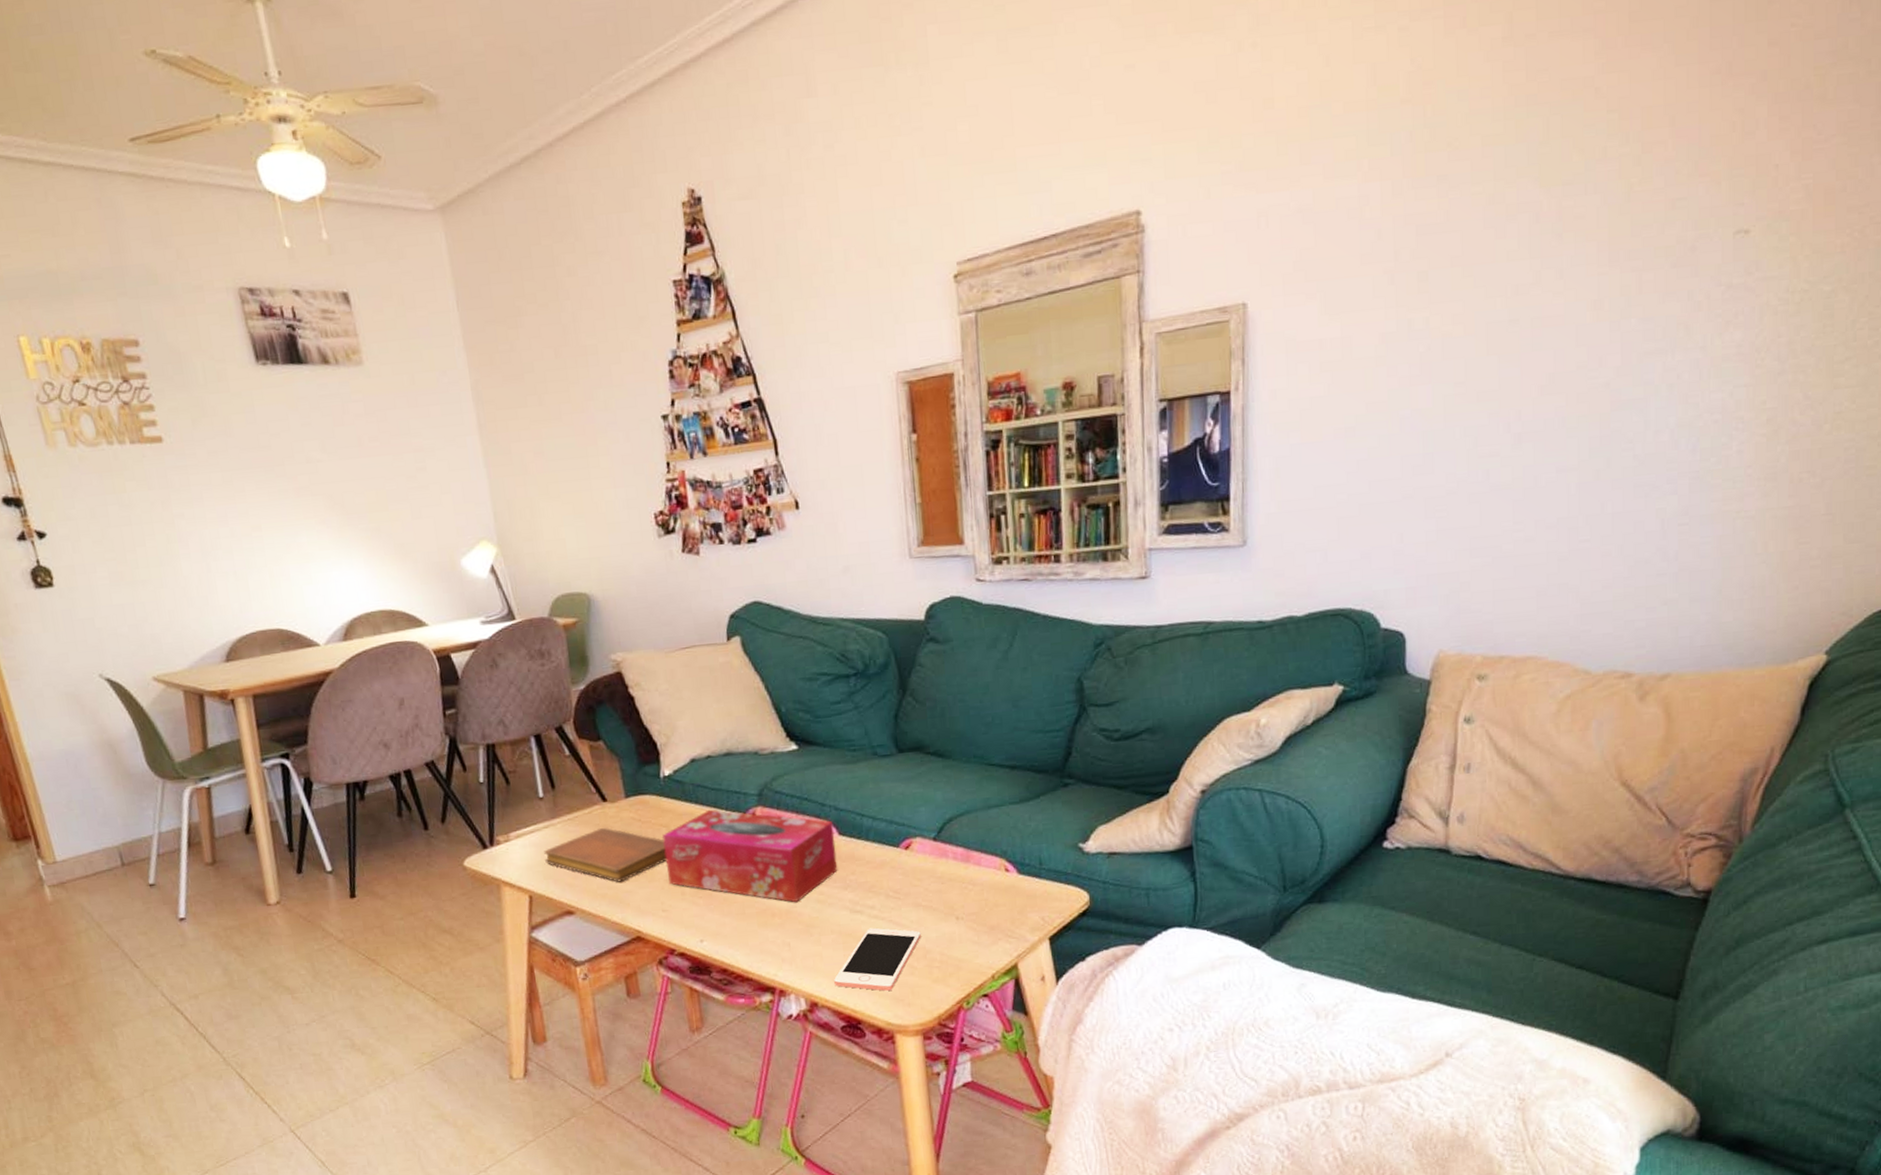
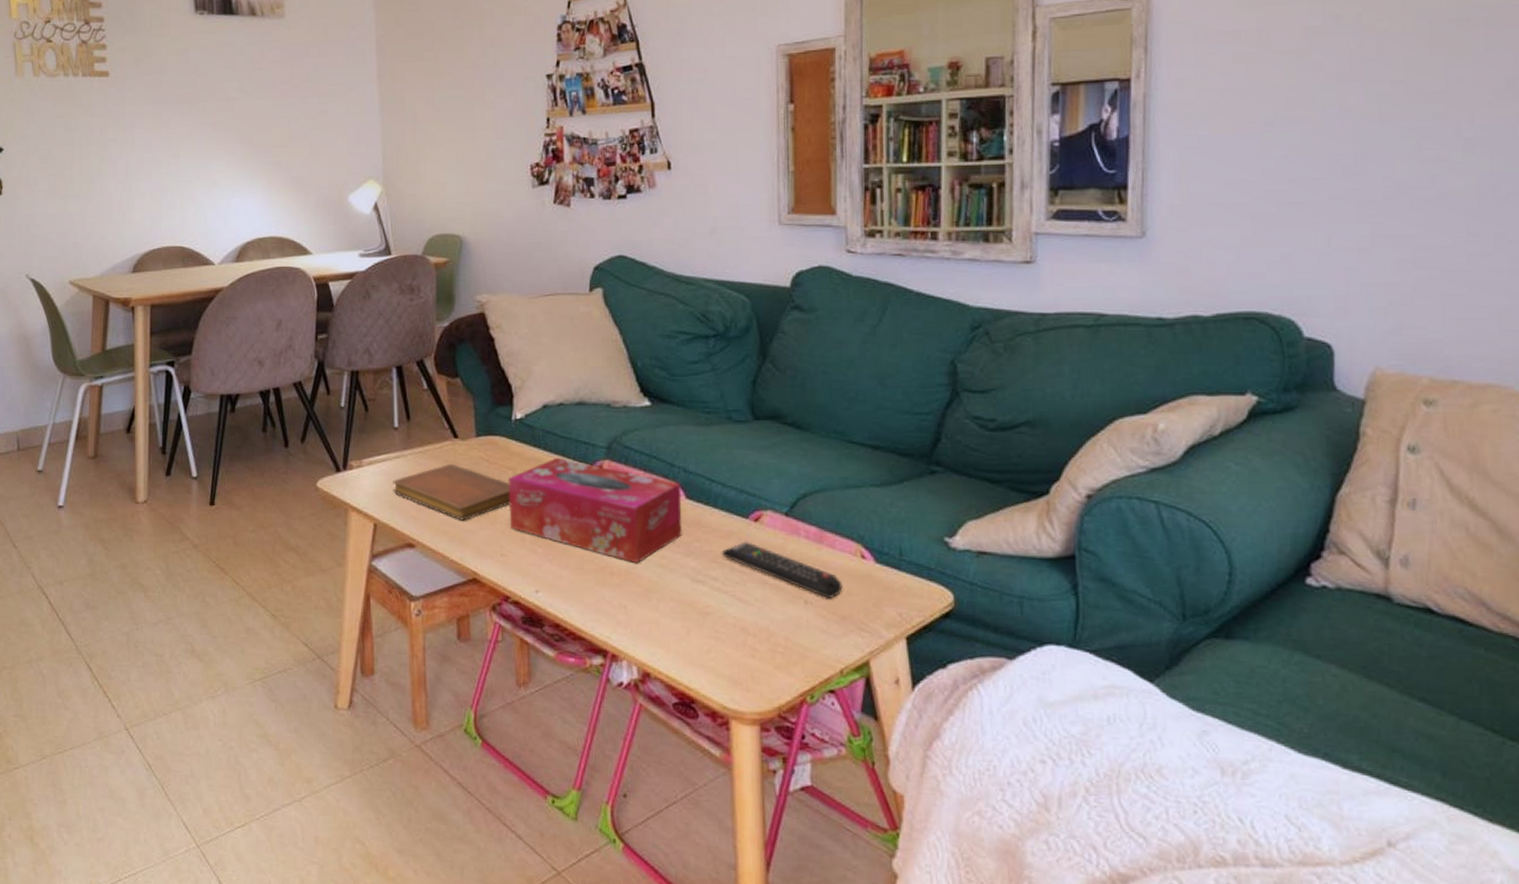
cell phone: present [834,928,921,991] -> none [669,600,765,671]
remote control: none [876,869,990,912] -> present [721,542,843,598]

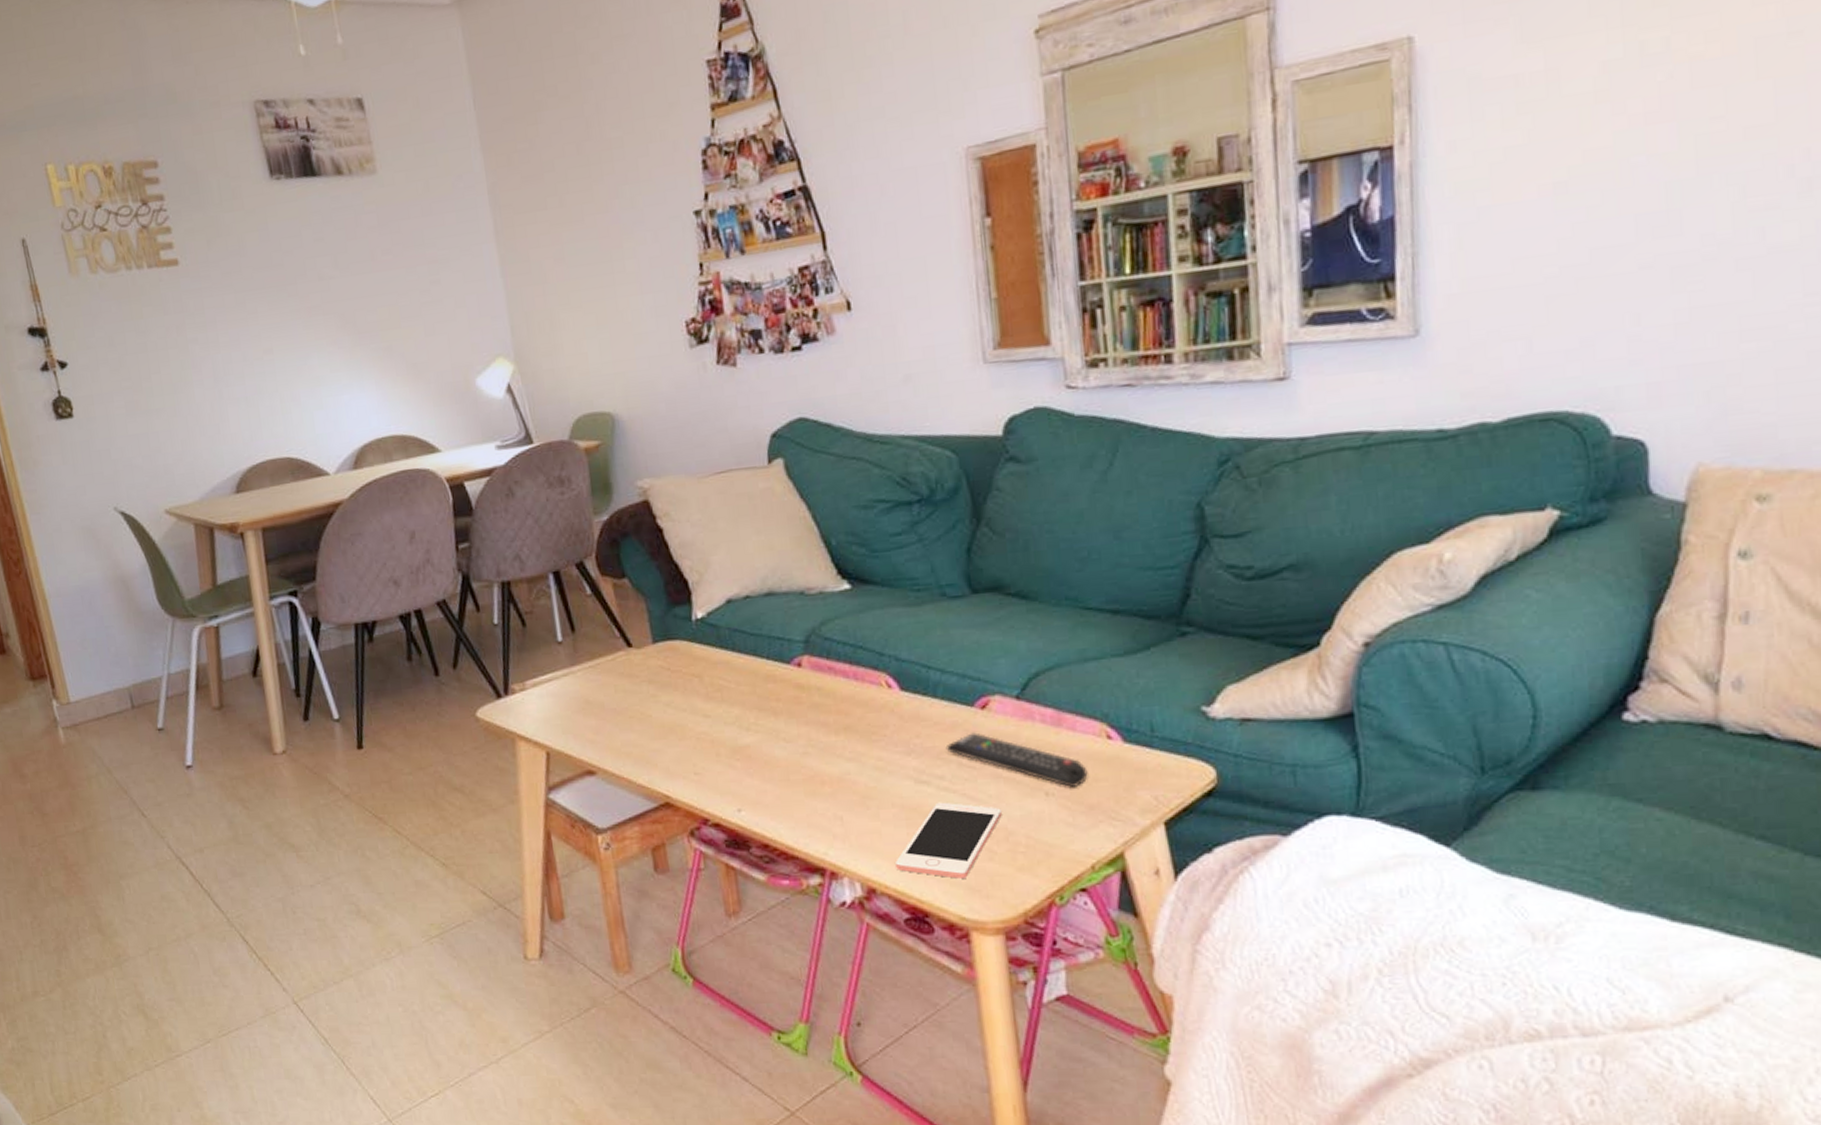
notebook: present [393,463,510,521] -> none [563,676,699,740]
tissue box: present [507,457,682,564] -> none [693,658,900,769]
cell phone: none [669,600,765,671] -> present [895,802,1002,879]

